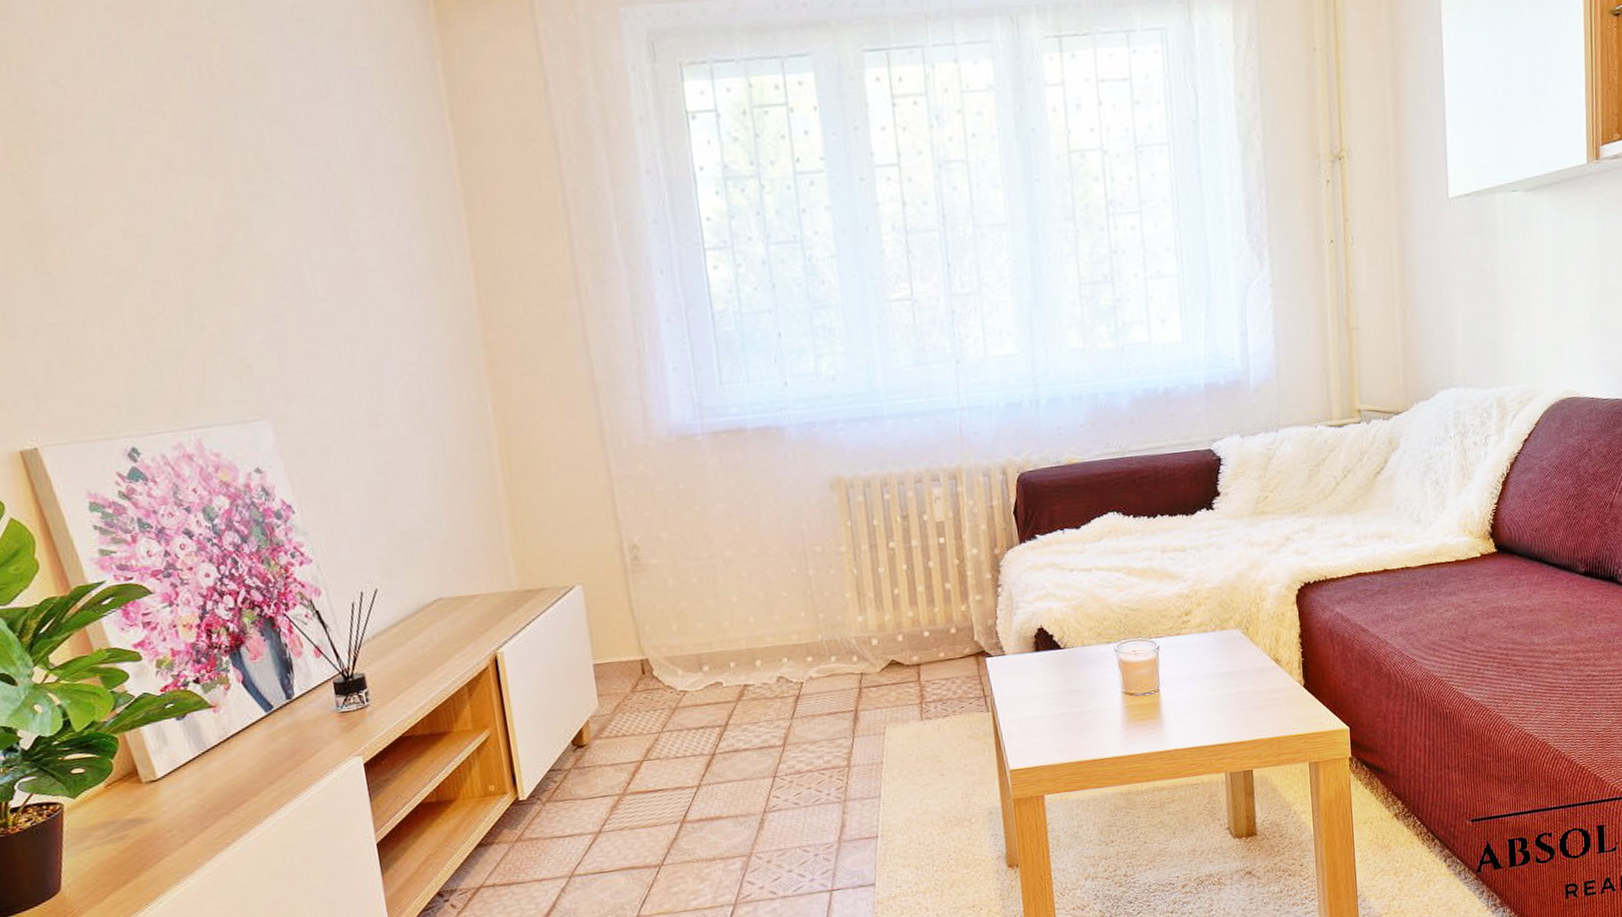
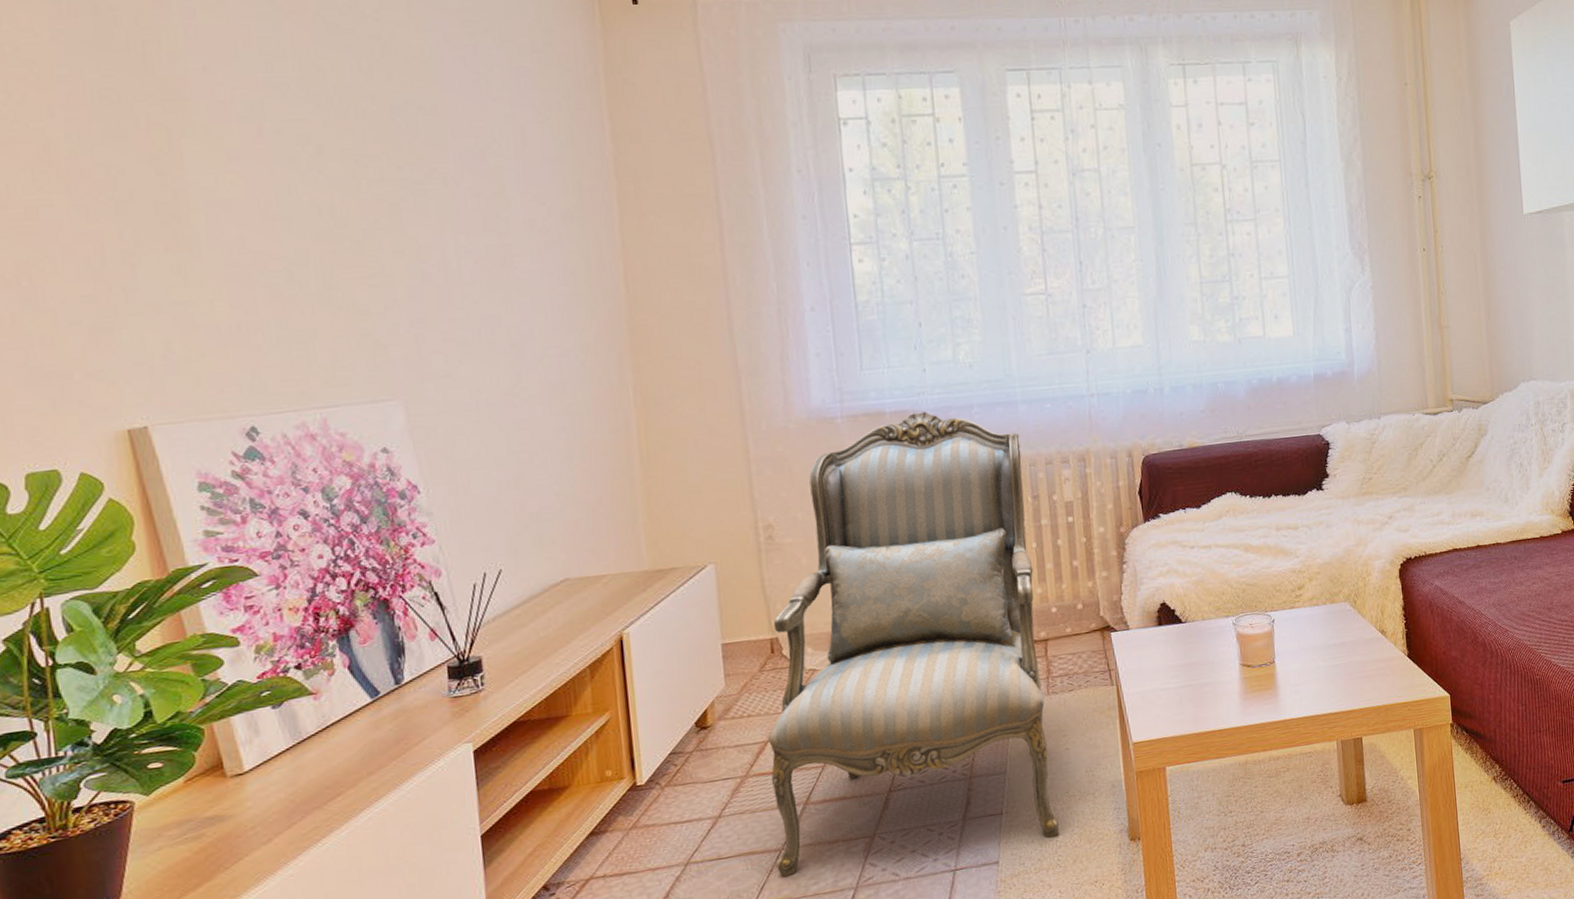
armchair: none [643,428,936,892] -> present [768,412,1060,878]

